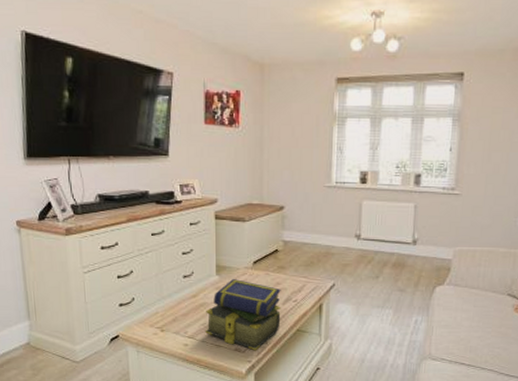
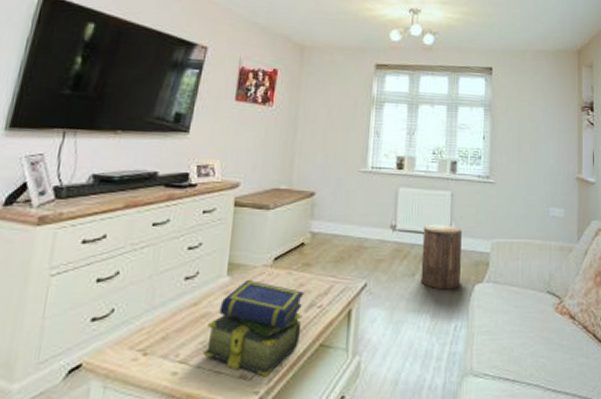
stool: none [384,233,425,291] -> present [421,224,462,290]

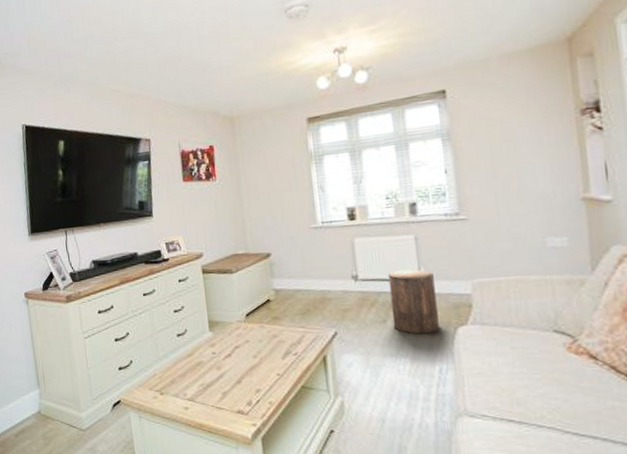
stack of books: present [203,280,304,377] -> none [203,334,283,413]

